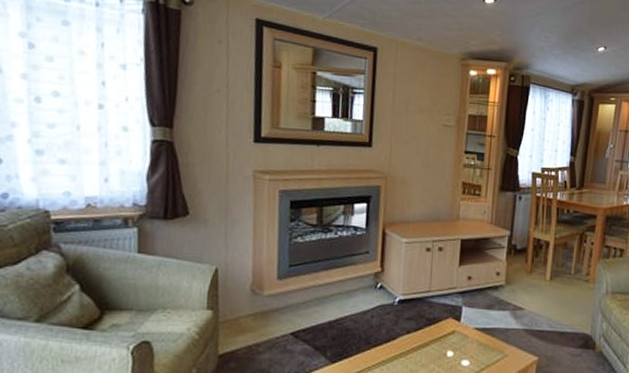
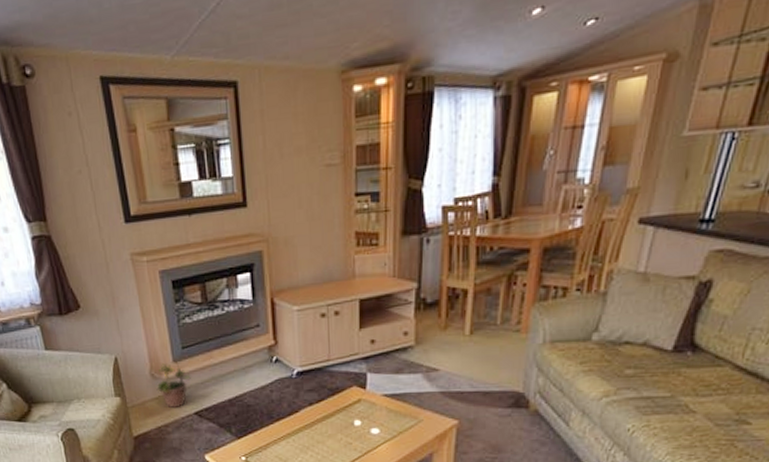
potted plant: none [254,276,293,327] -> present [156,359,191,409]

